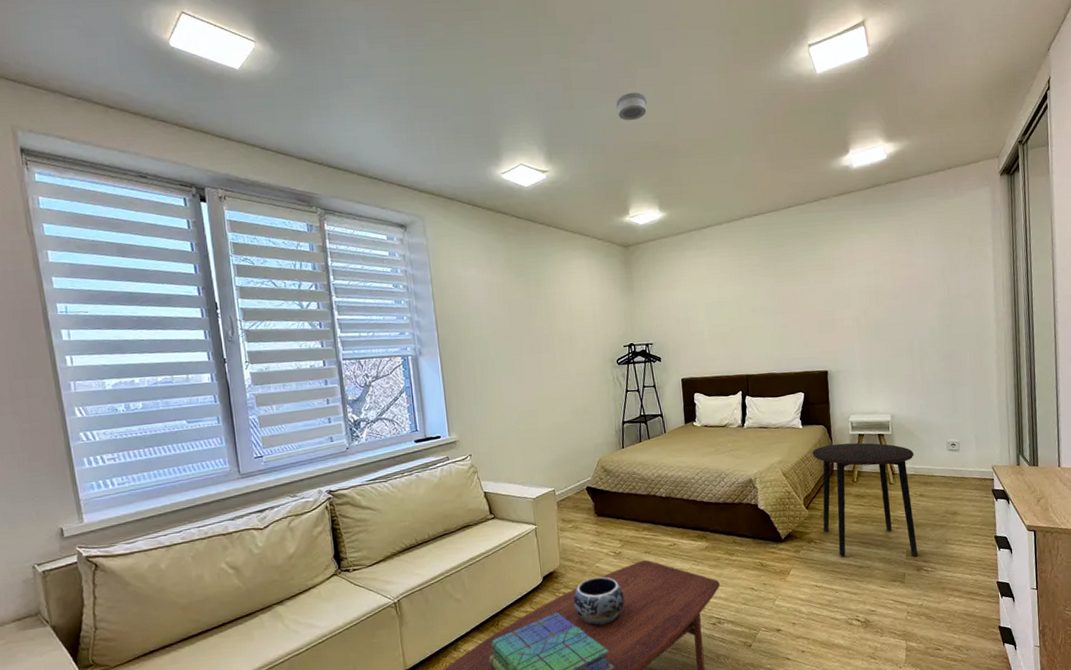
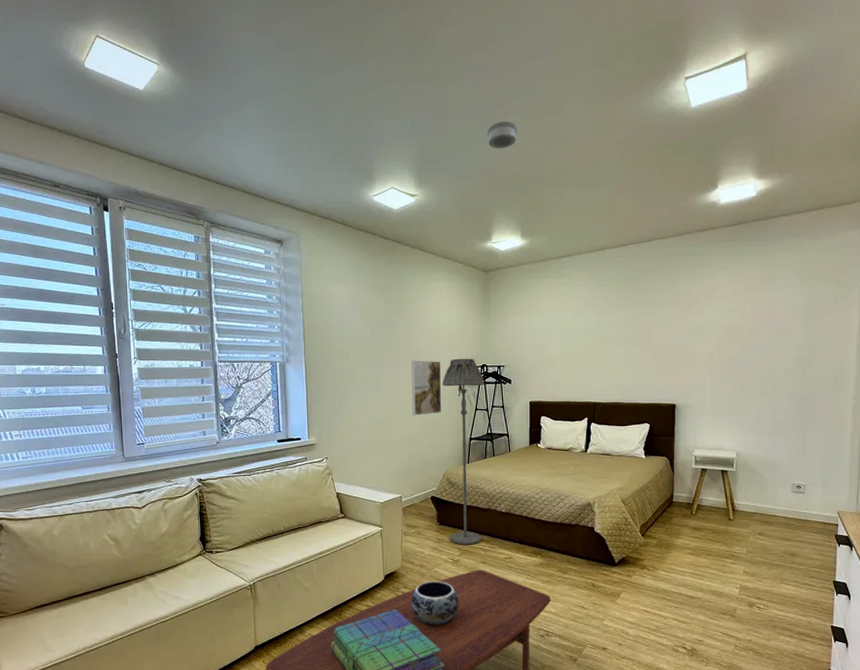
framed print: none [554,343,590,403] -> present [411,360,442,416]
floor lamp: none [589,337,643,536] -> present [443,358,484,545]
side table: present [812,442,918,557] -> none [652,476,757,593]

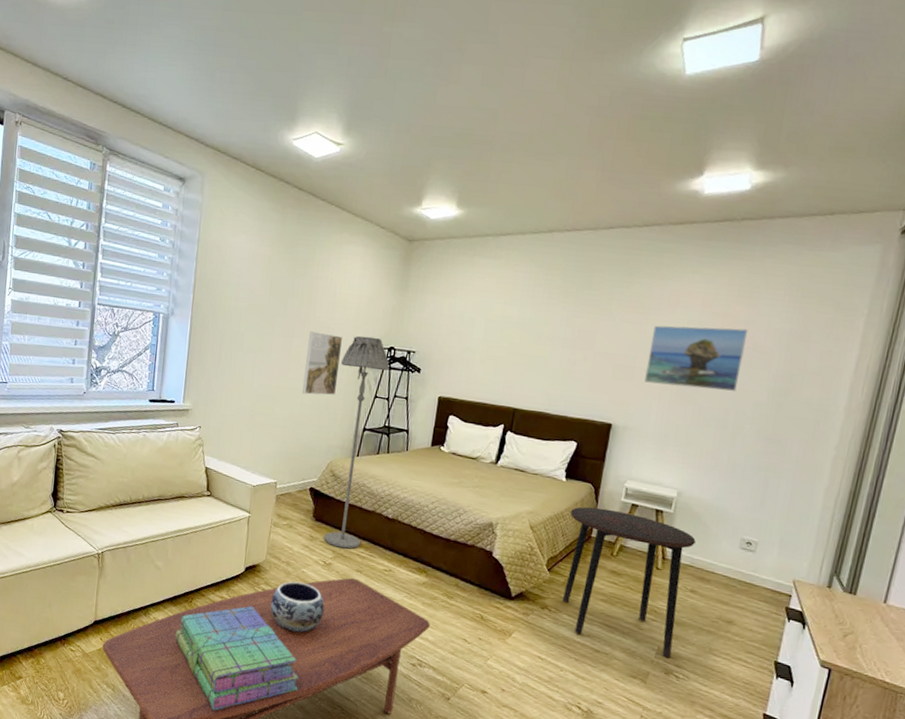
smoke detector: present [487,121,517,149] -> none [434,69,471,102]
side table: none [652,476,757,593] -> present [562,507,696,658]
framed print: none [696,311,772,366] -> present [644,325,749,391]

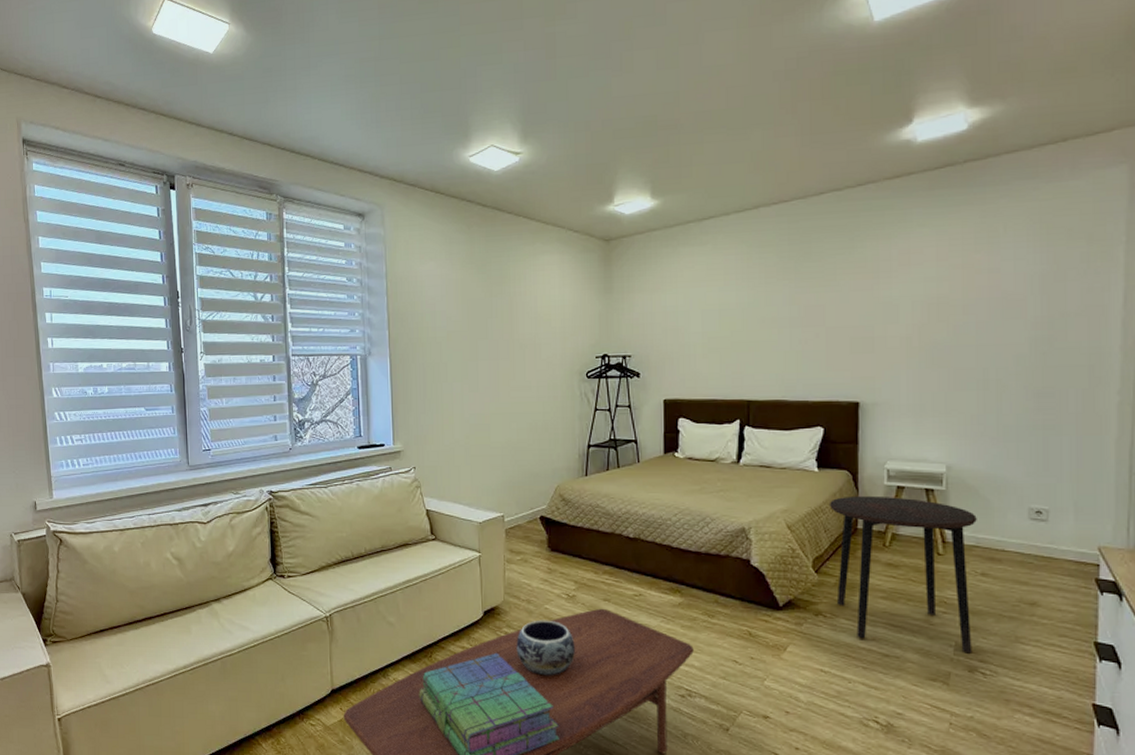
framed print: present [302,331,343,395] -> none [515,350,553,418]
floor lamp: present [324,335,390,549] -> none [554,346,606,577]
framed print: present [644,325,749,391] -> none [886,278,995,352]

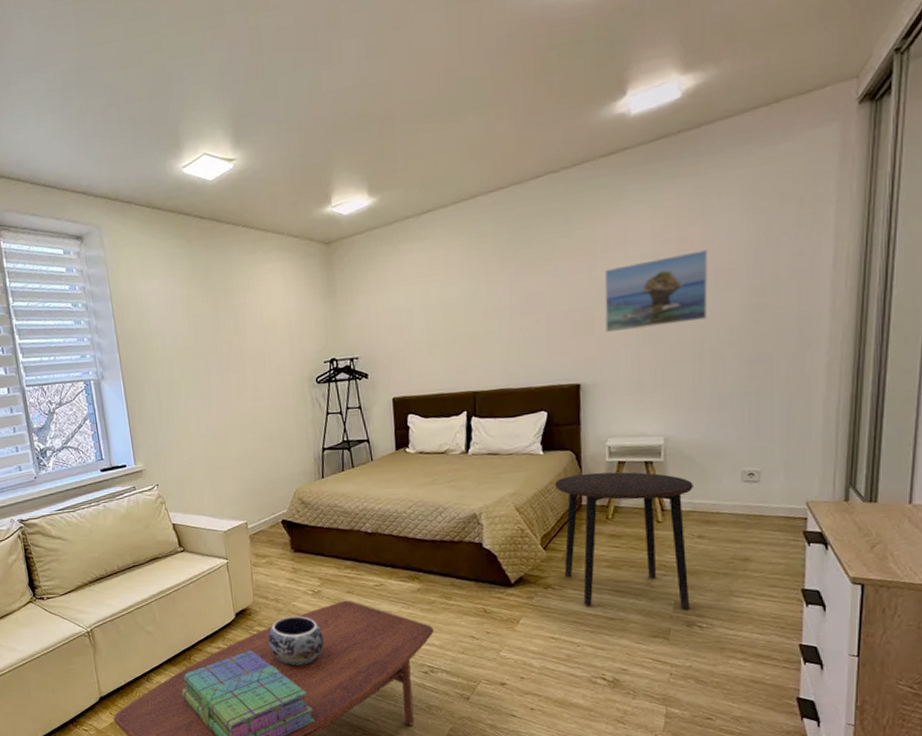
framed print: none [886,278,995,352] -> present [604,250,709,332]

